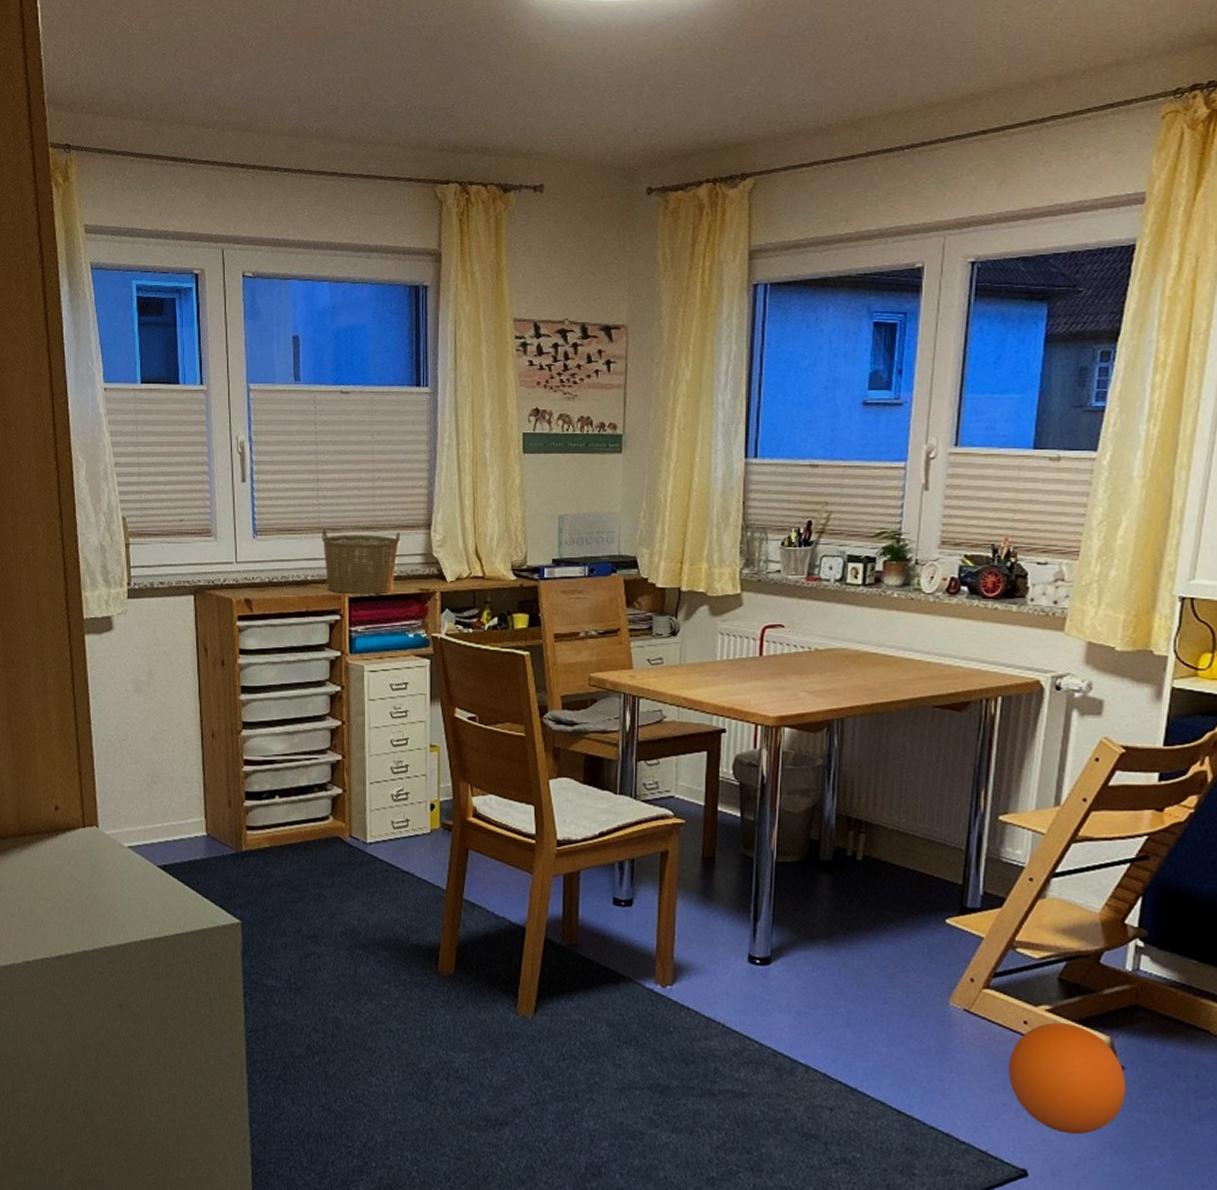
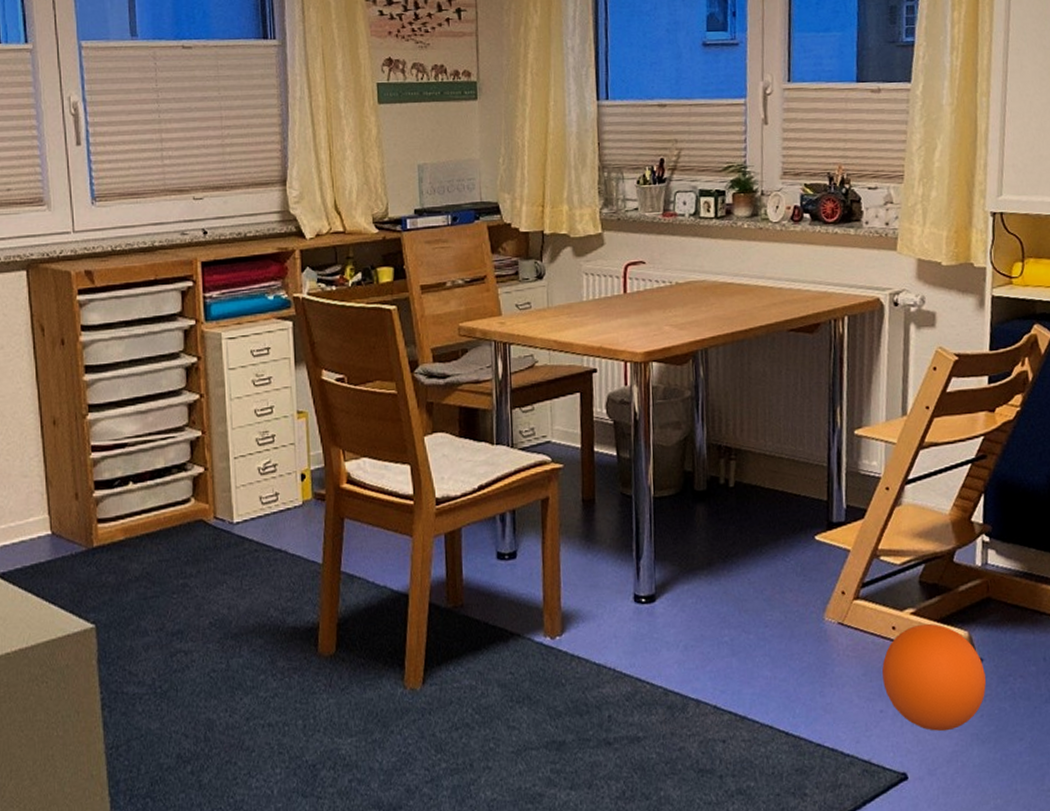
basket: present [321,529,400,595] -> none [168,190,254,259]

